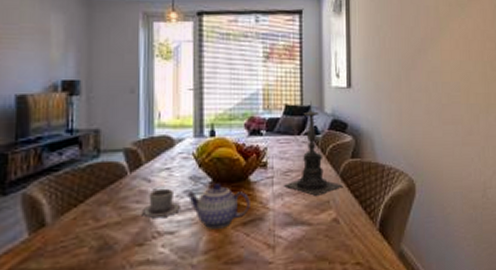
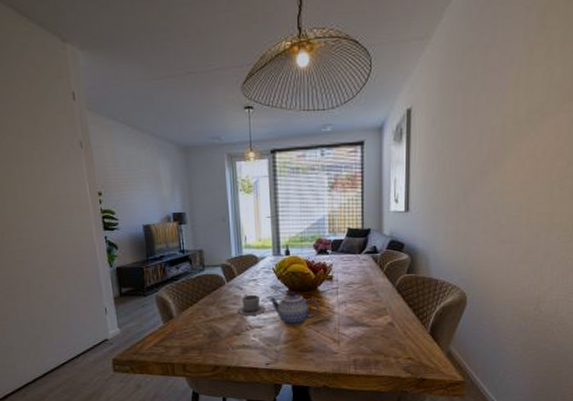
candle holder: present [284,101,342,196] -> none [347,224,398,304]

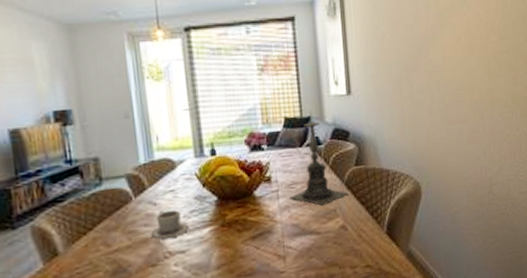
teapot: present [268,292,319,326] -> none [192,201,258,246]
candle holder: none [347,224,398,304] -> present [290,111,348,206]

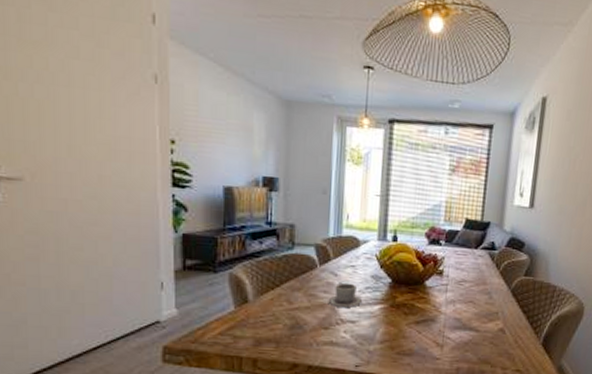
candle holder: present [290,111,348,206] -> none [457,217,512,307]

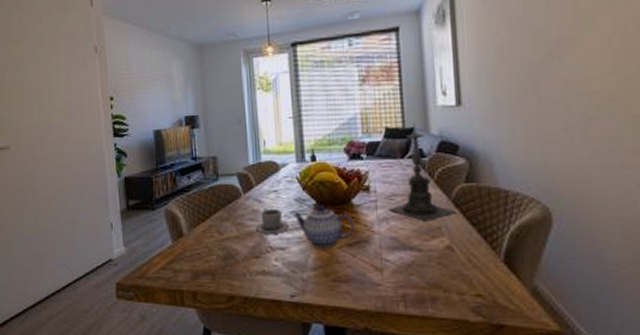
teapot: none [367,284,425,324] -> present [292,205,355,248]
candle holder: none [457,217,512,307] -> present [389,122,455,221]

